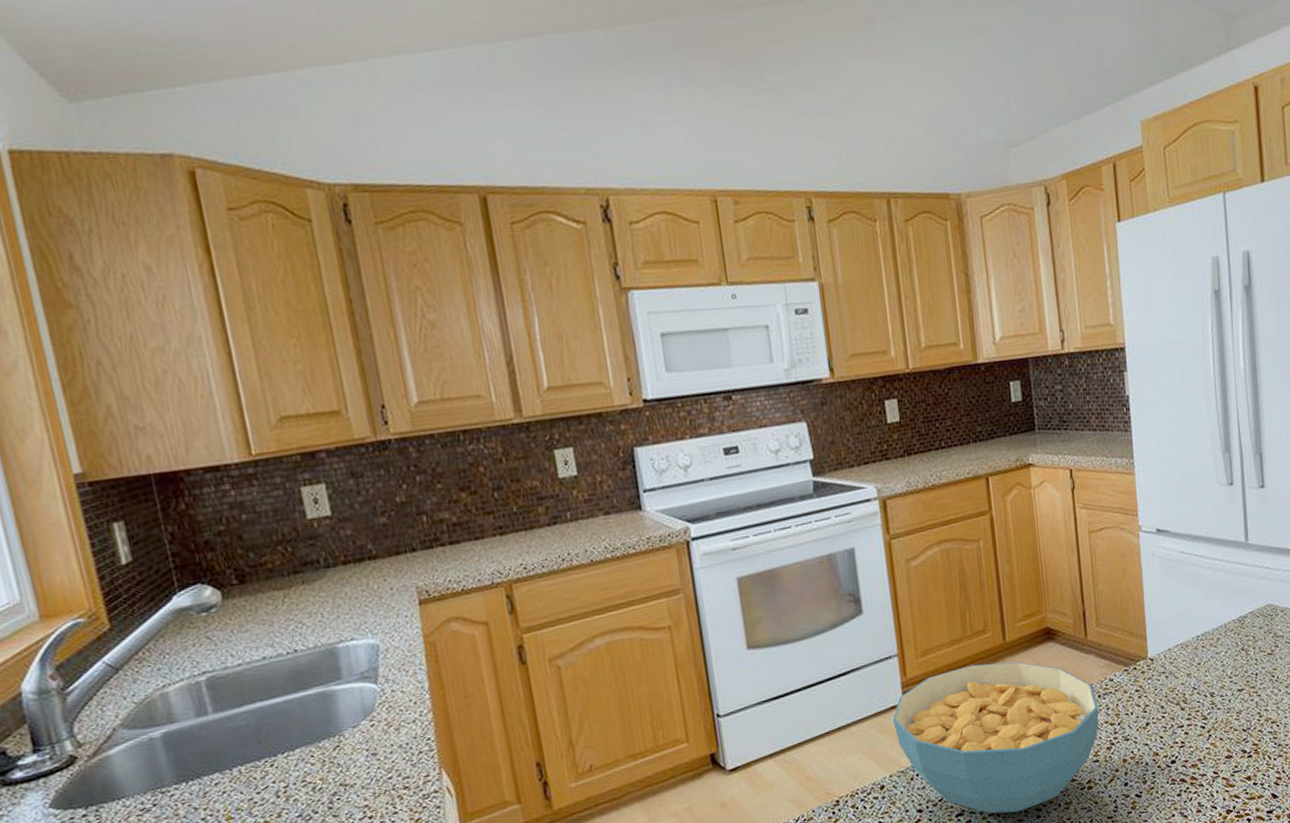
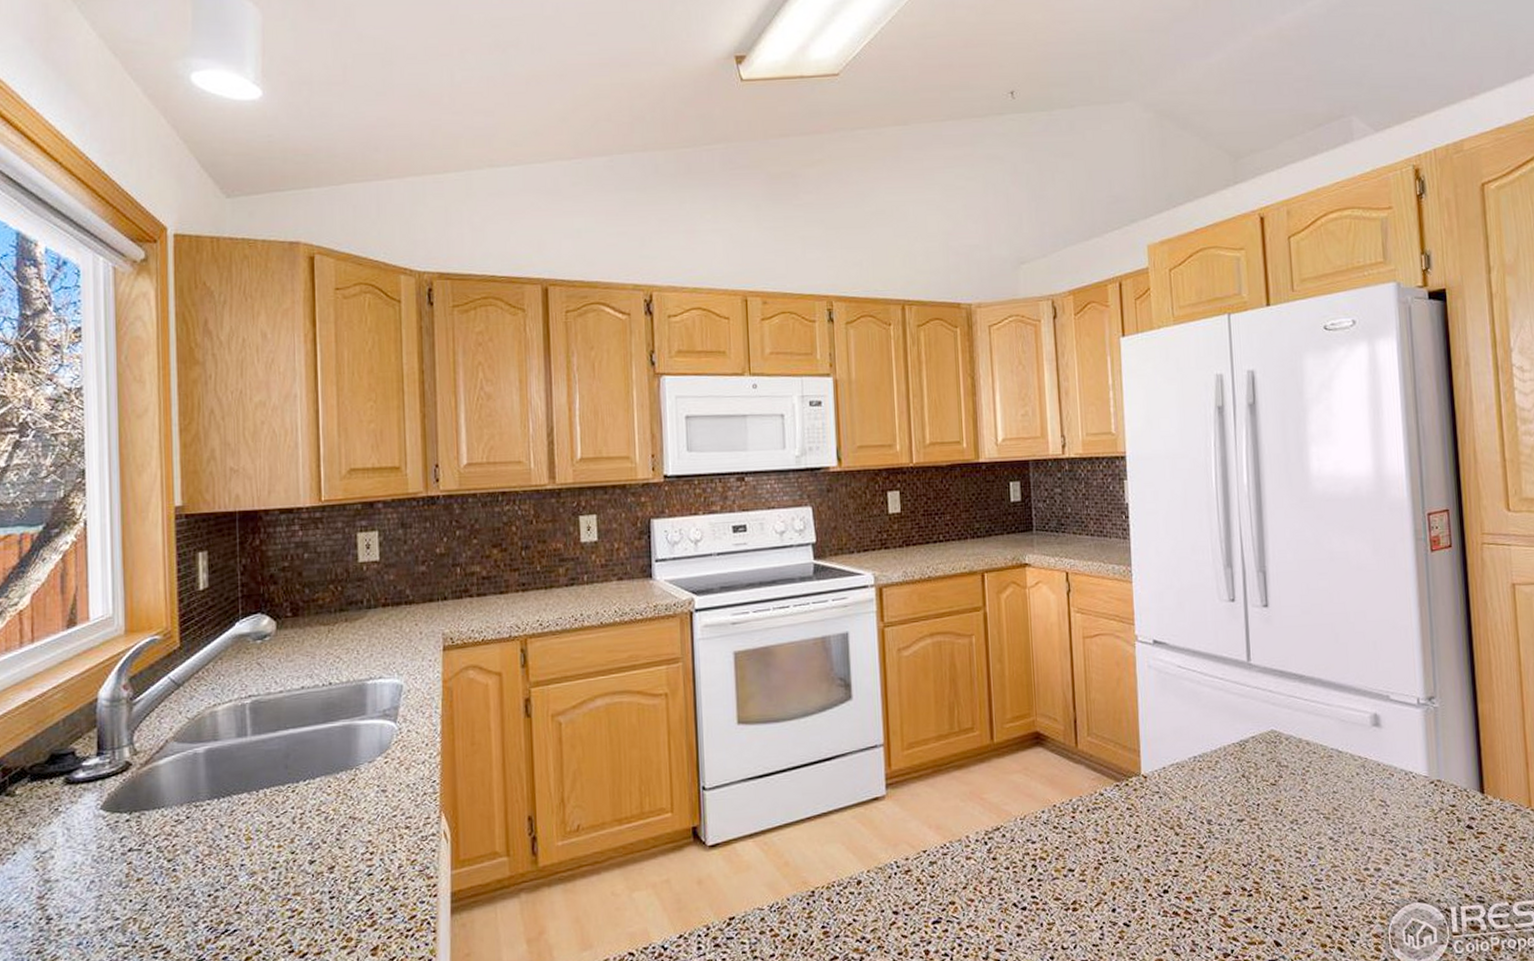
cereal bowl: present [892,661,1099,814] -> none [874,763,1087,927]

